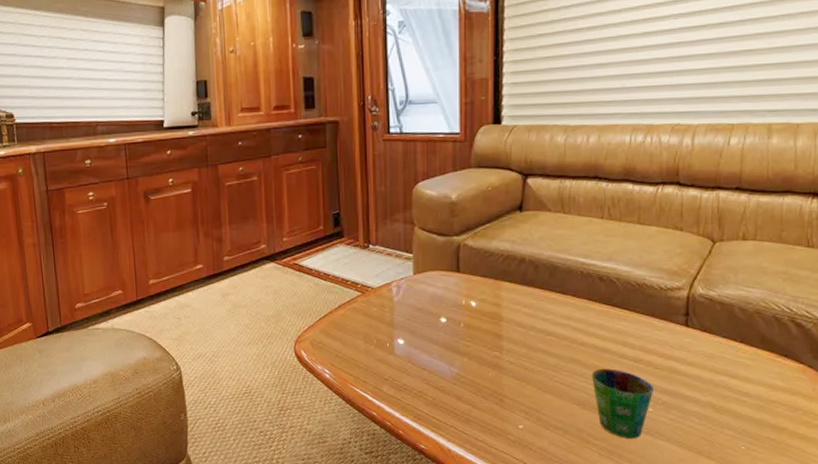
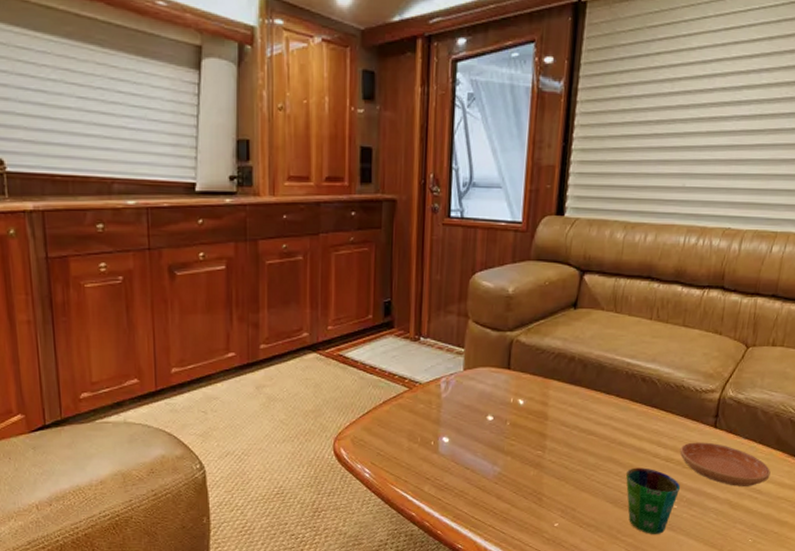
saucer: none [649,342,758,389] -> present [679,442,771,486]

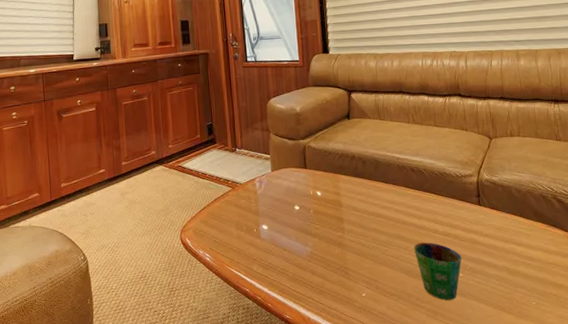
saucer: present [679,442,771,486] -> none [454,218,537,255]

